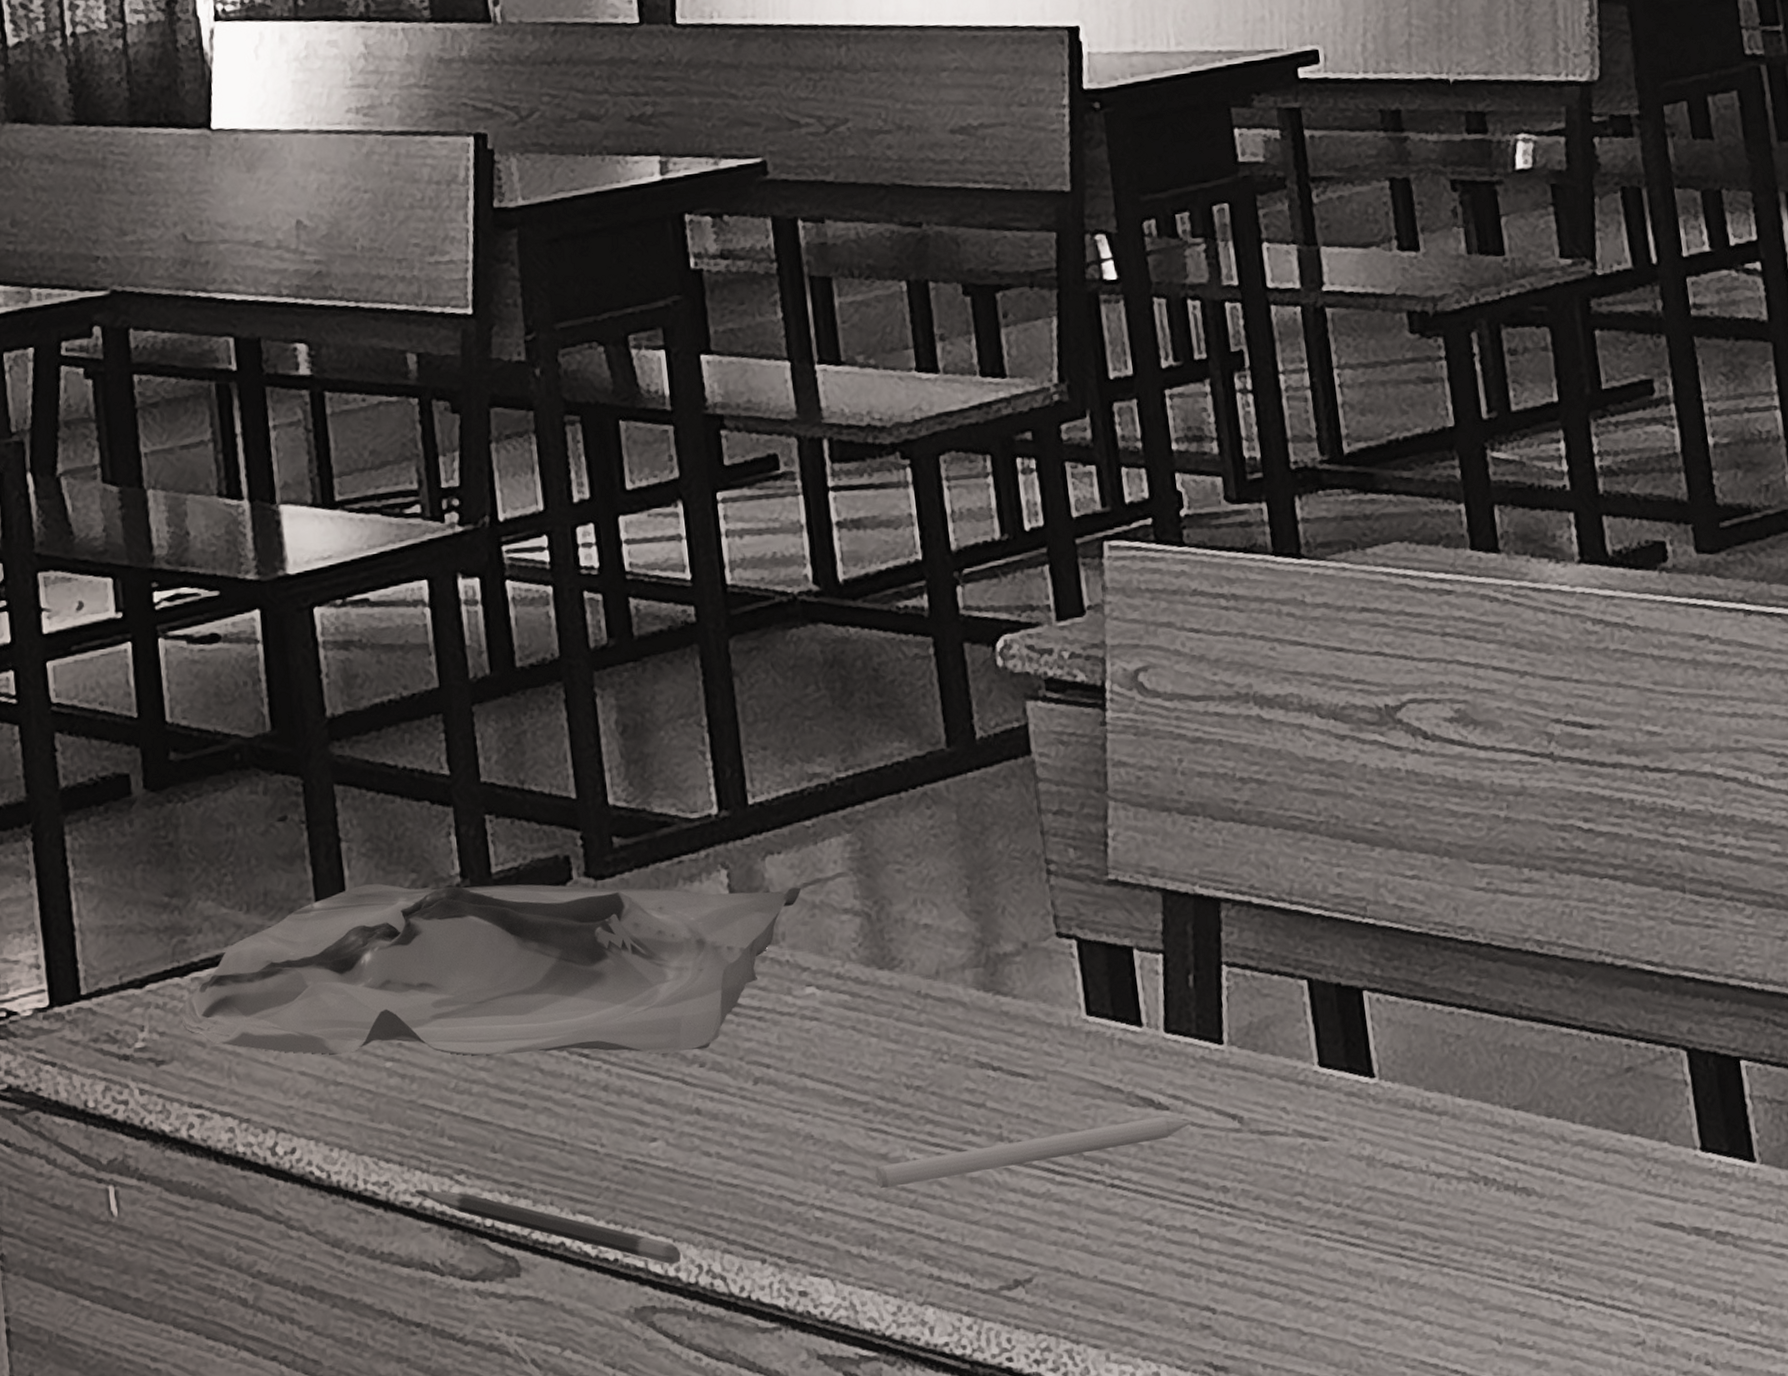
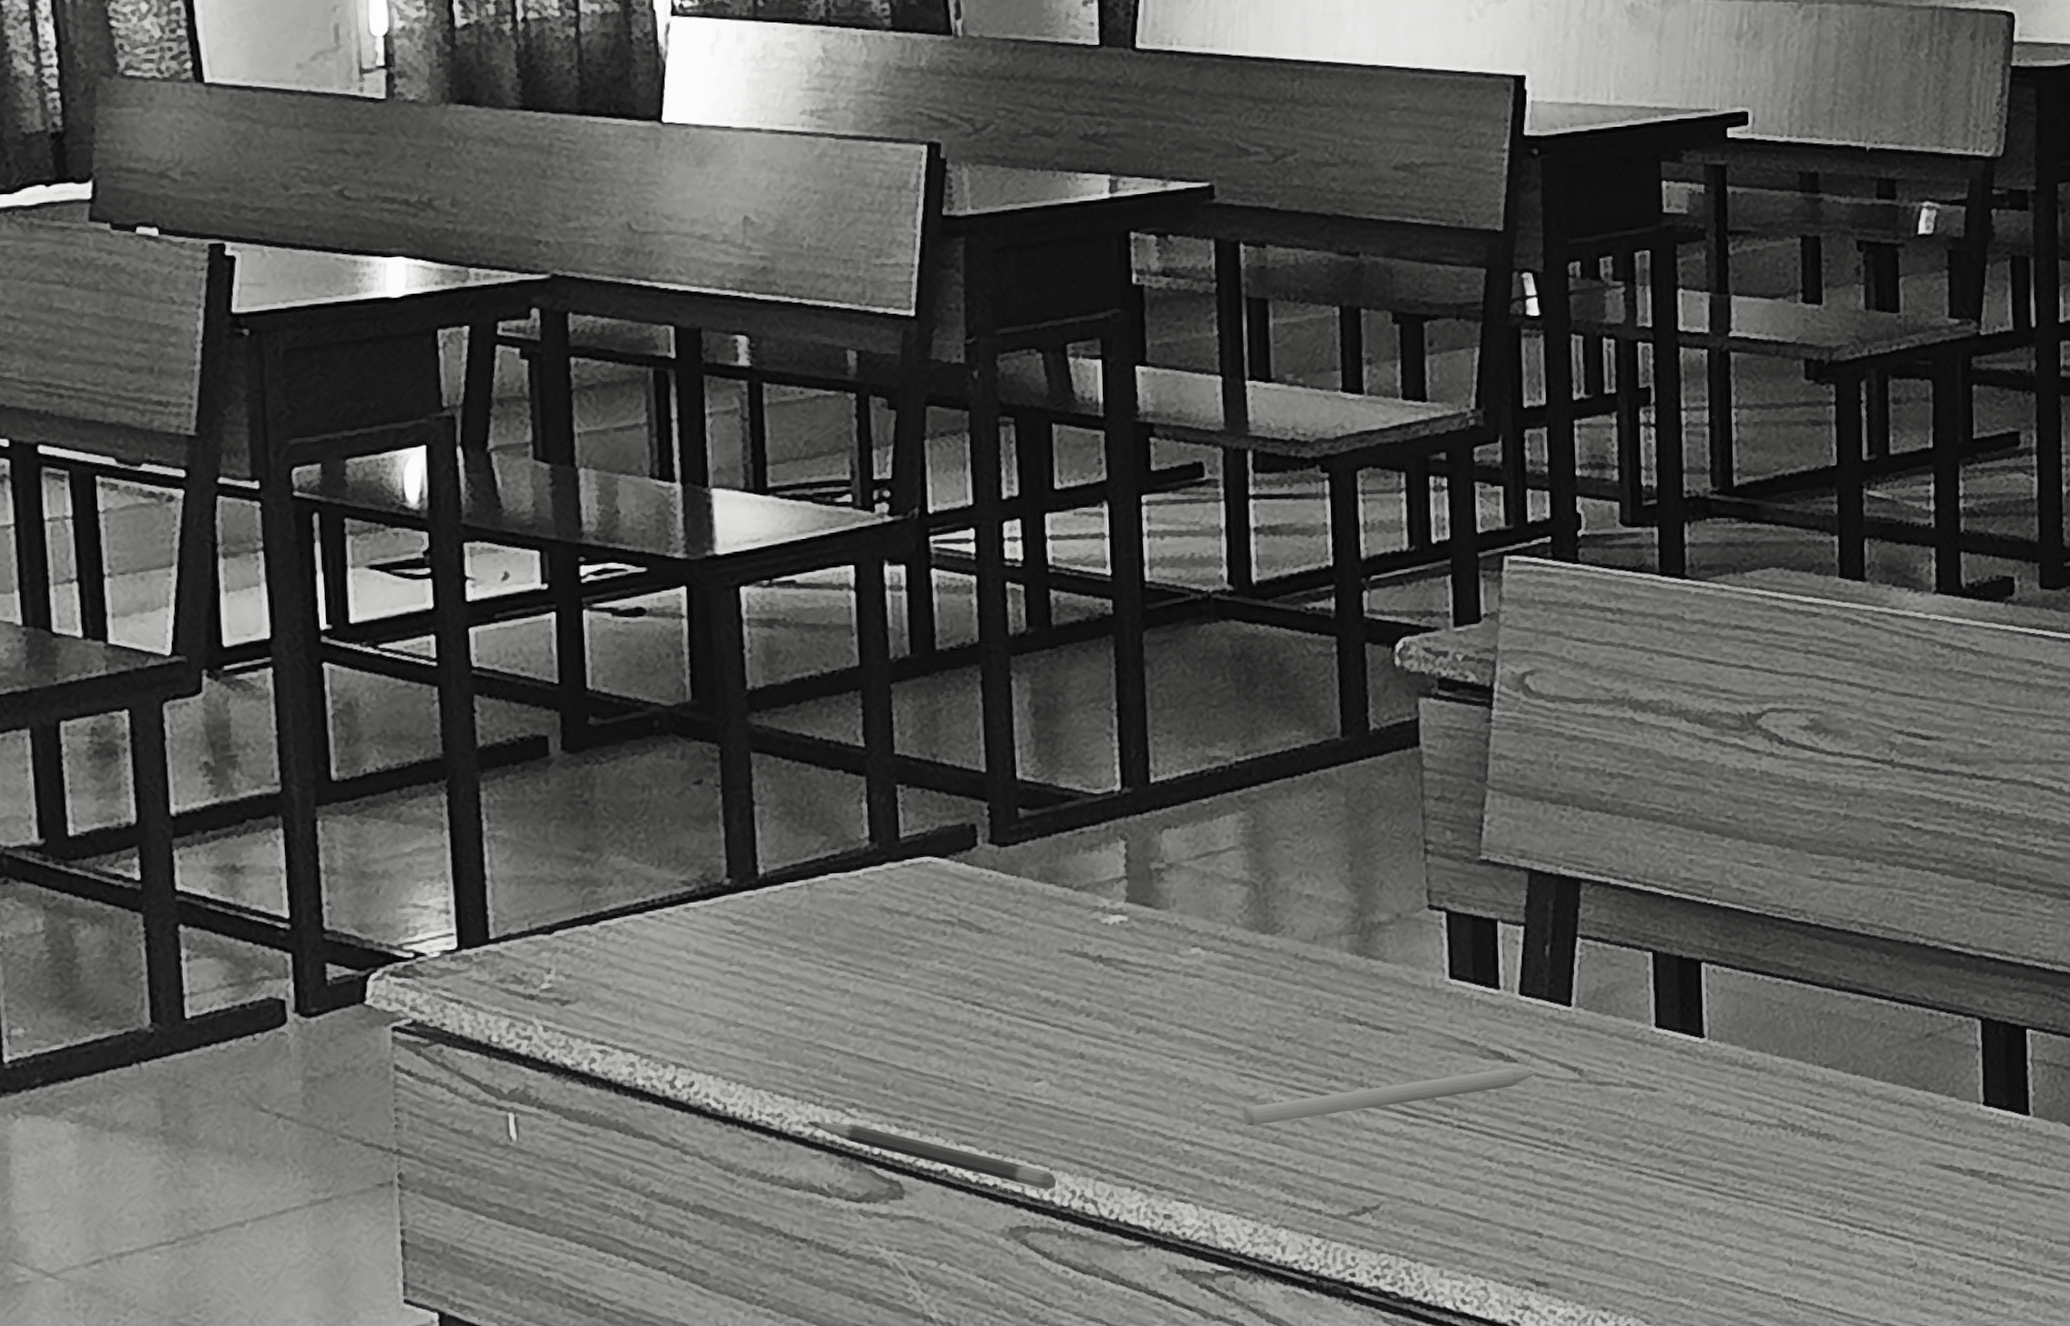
plastic bag: present [179,883,802,1056] -> none [586,844,1194,1004]

